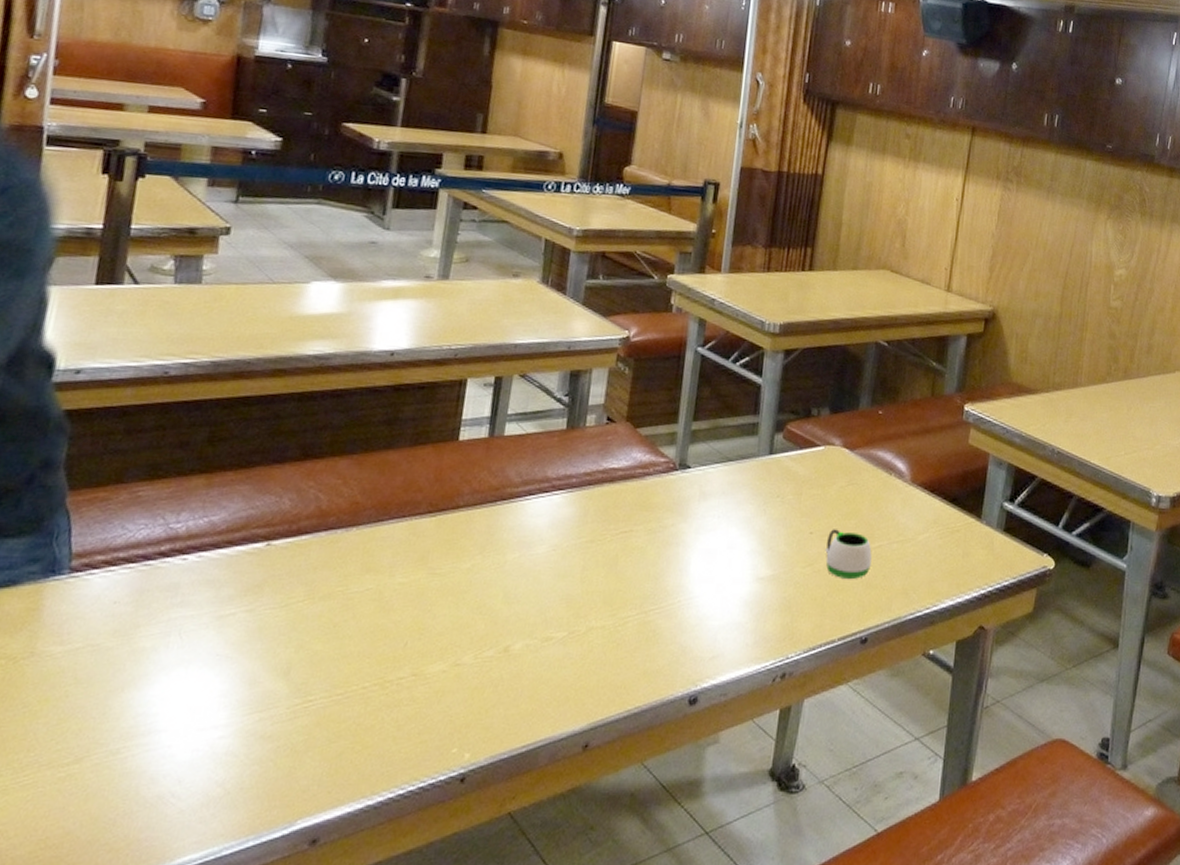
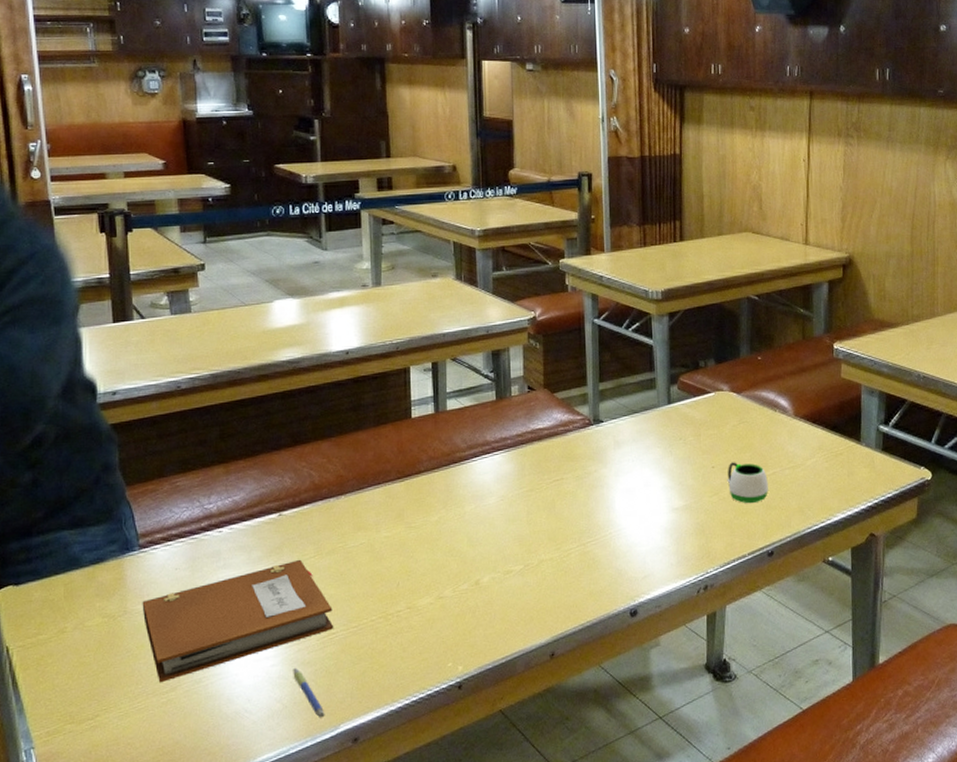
notebook: none [56,602,315,752] -> present [142,559,334,683]
pen: none [246,741,280,811] -> present [293,667,325,718]

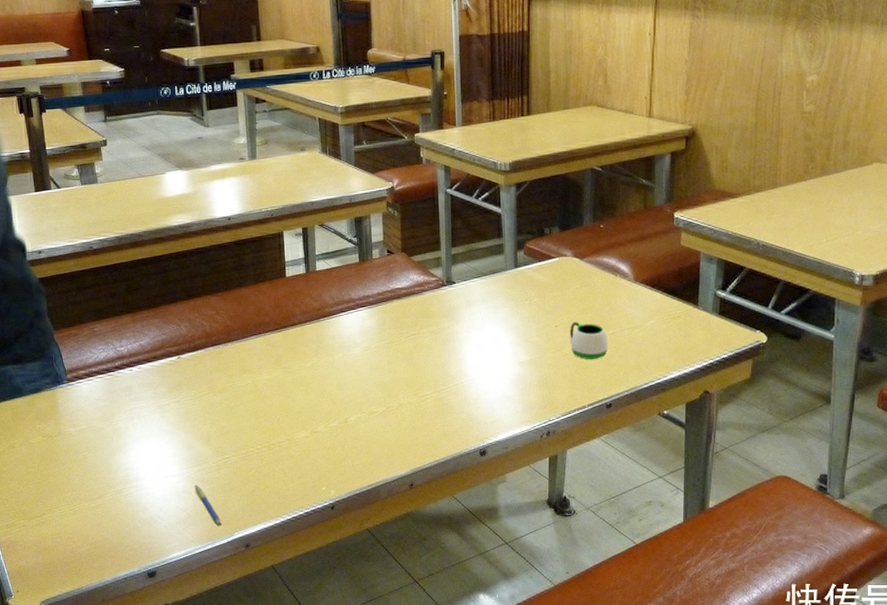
notebook: present [142,559,334,683] -> none [72,395,227,491]

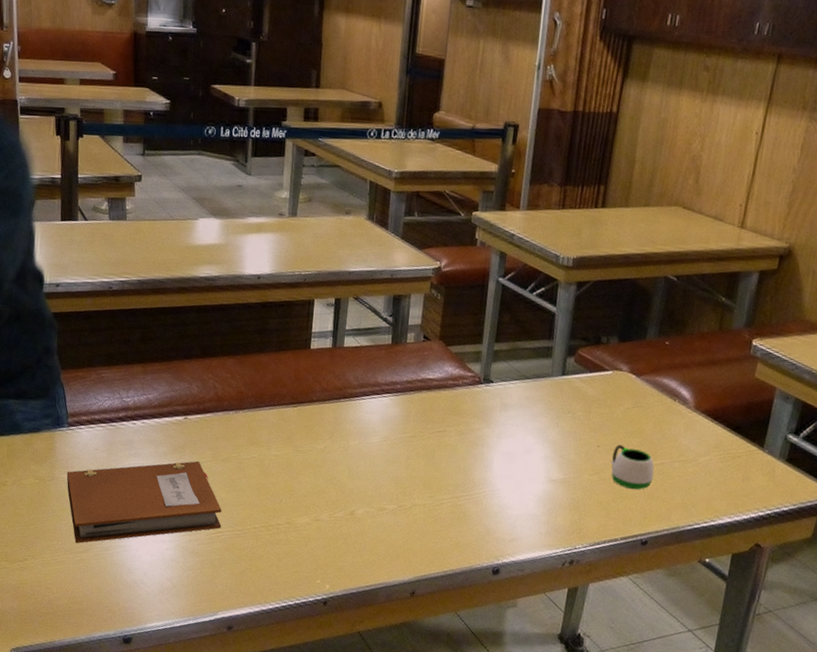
notebook: none [72,395,227,491] -> present [66,460,222,544]
pen: present [195,484,222,527] -> none [183,554,207,603]

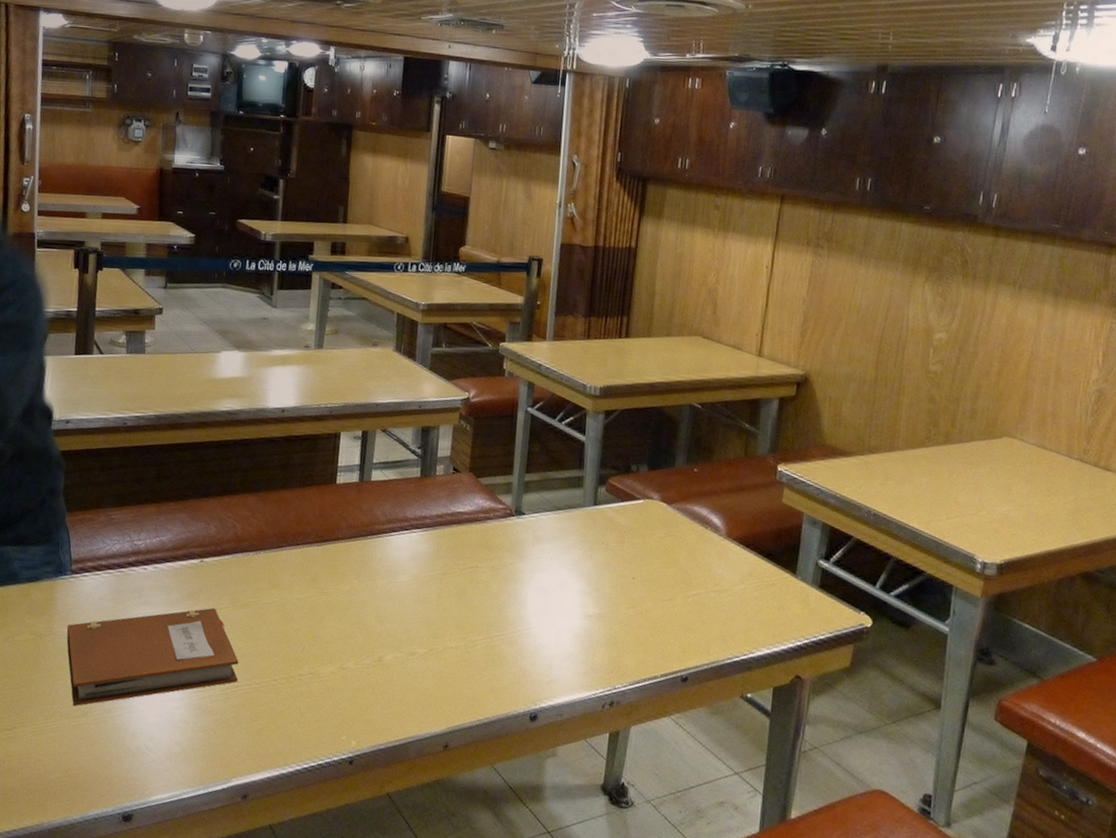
mug: present [611,444,655,490] -> none [646,575,691,623]

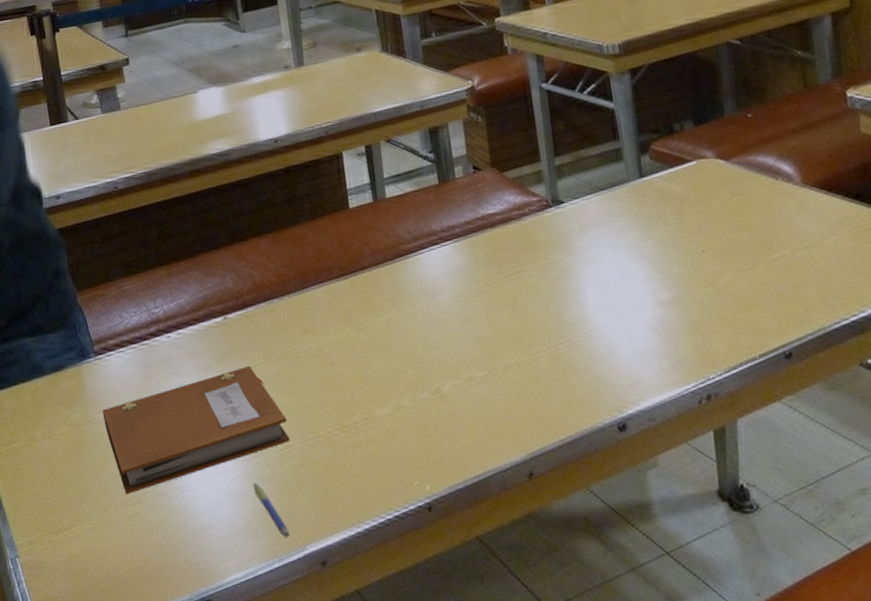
pen: none [195,713,220,769] -> present [253,482,290,538]

